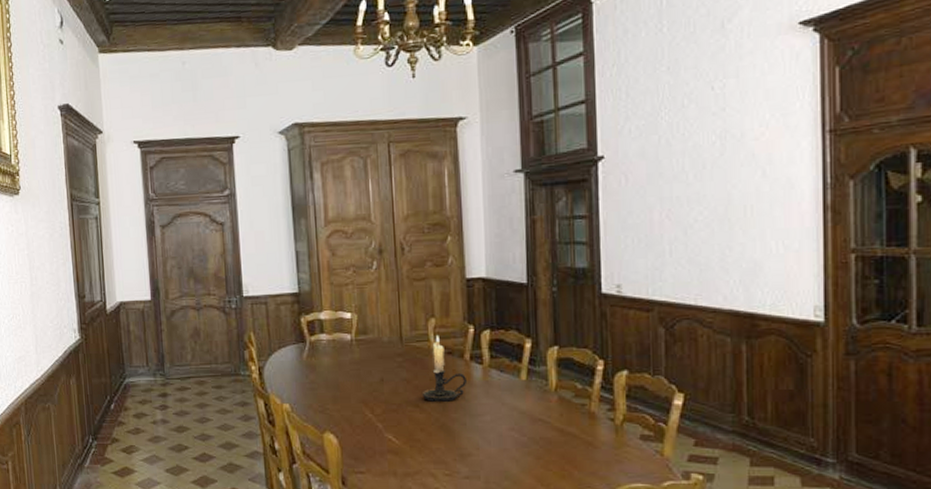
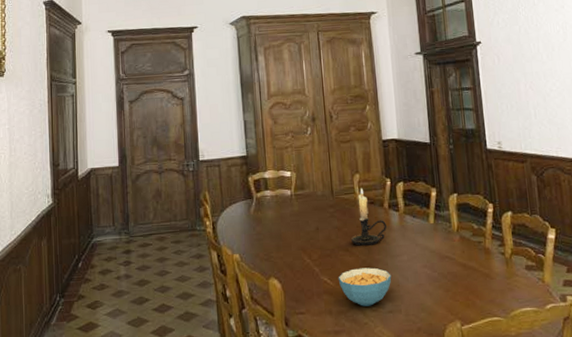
cereal bowl: none [405,427,470,470] -> present [338,267,392,307]

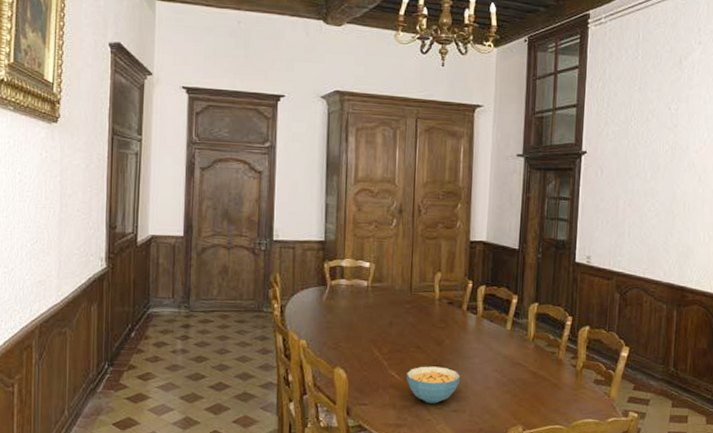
candle holder: present [350,187,386,246] -> none [424,286,462,345]

